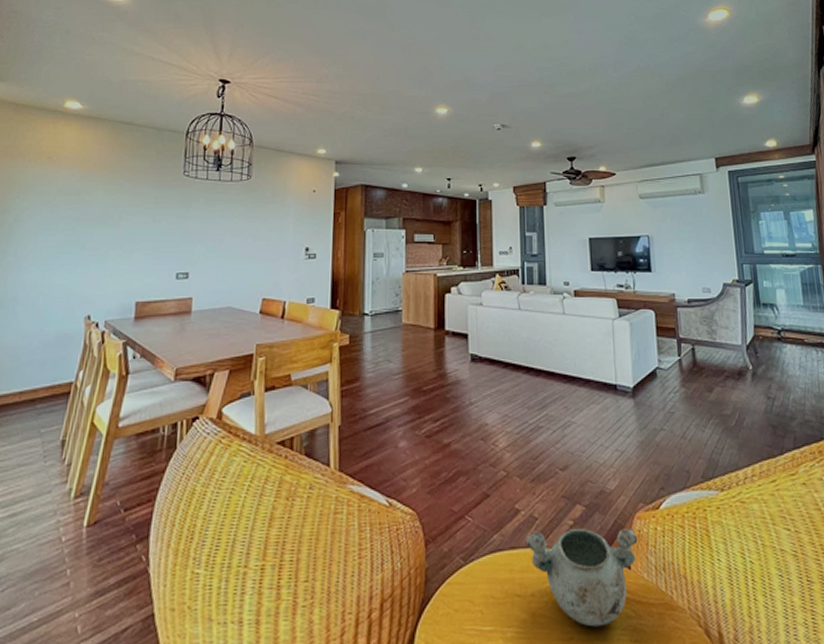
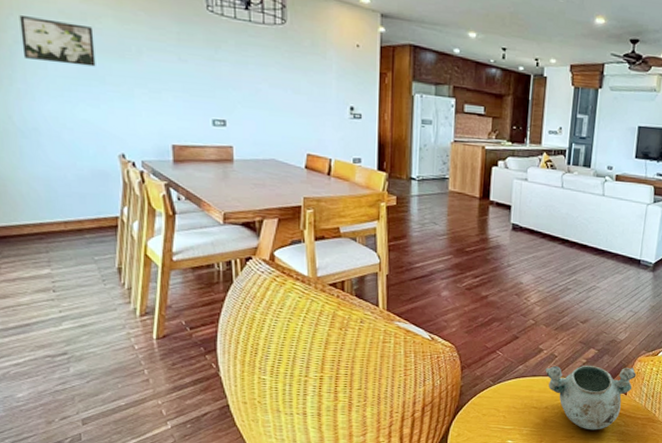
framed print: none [19,198,84,235] -> present [19,16,96,67]

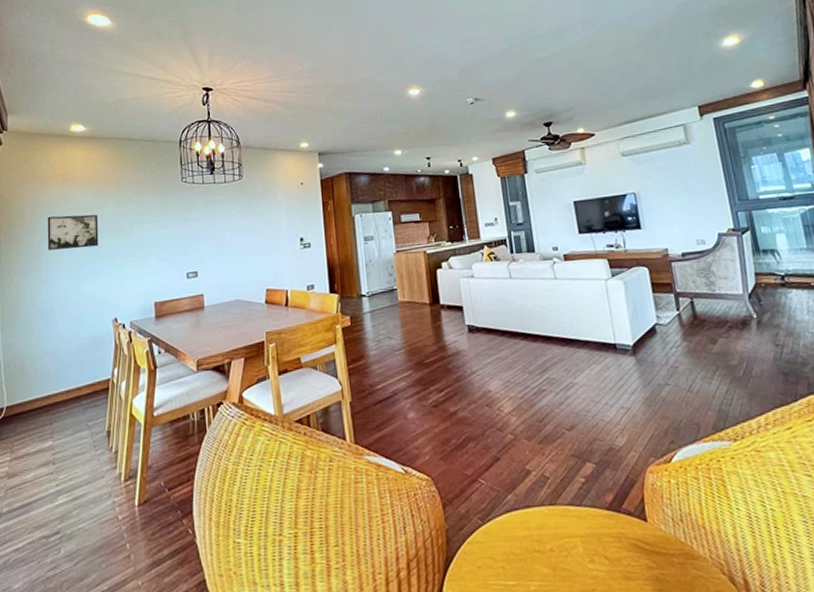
decorative bowl: present [545,365,637,430] -> none [539,481,653,578]

